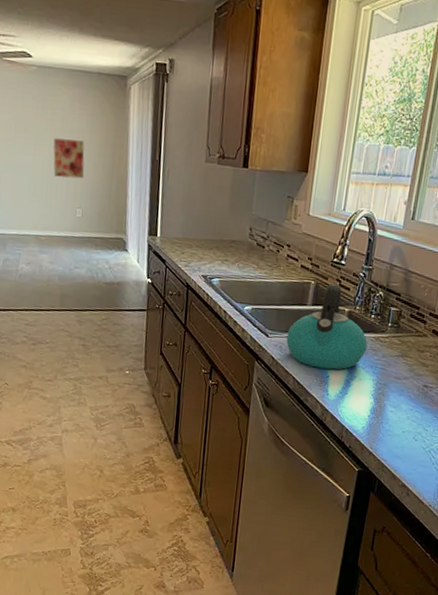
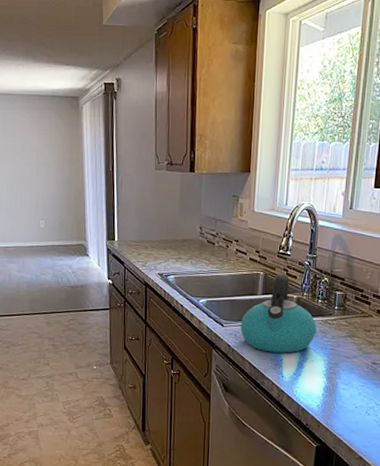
wall art: present [53,138,85,179] -> none [15,158,45,194]

